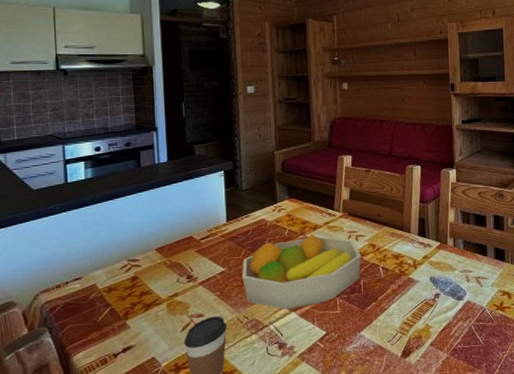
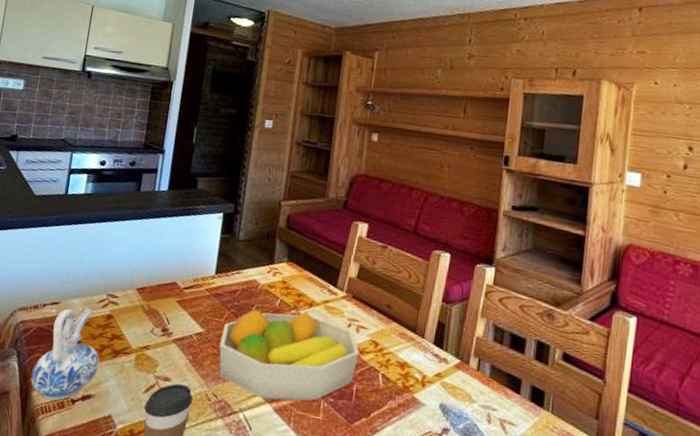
ceramic pitcher: none [67,275,134,361] -> present [30,308,100,401]

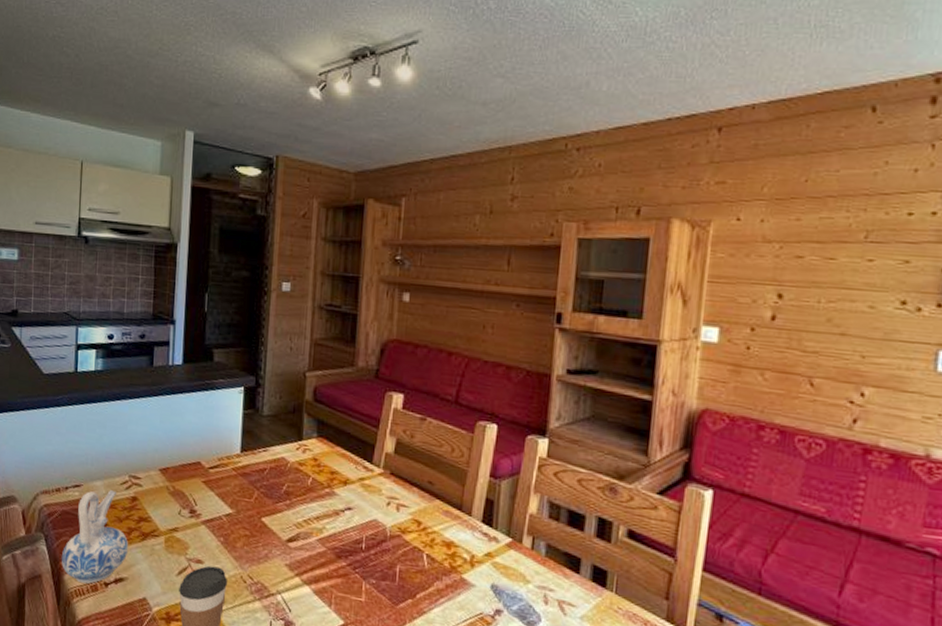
fruit bowl: present [219,309,360,402] -> none [251,488,402,583]

